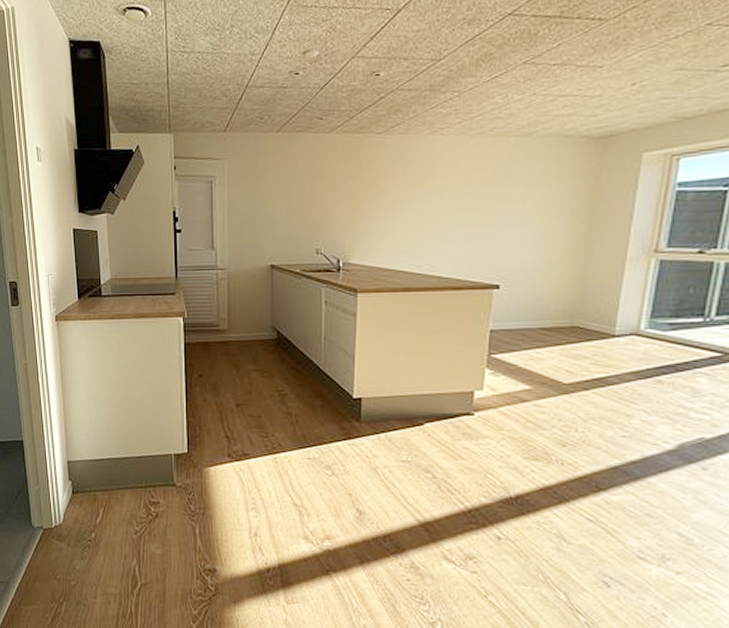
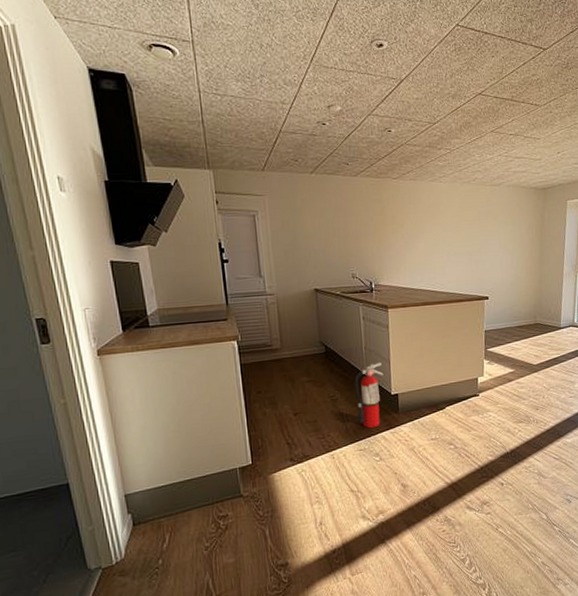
fire extinguisher: none [307,357,345,435] -> present [353,363,384,429]

